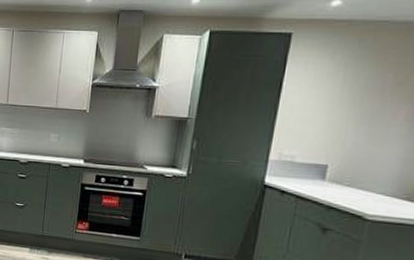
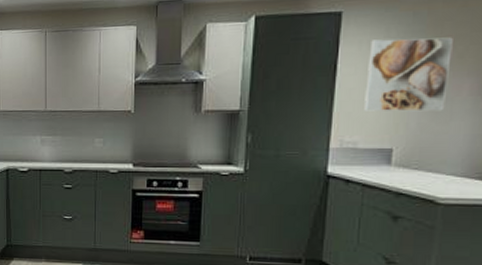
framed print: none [304,62,395,134] -> present [364,37,453,112]

